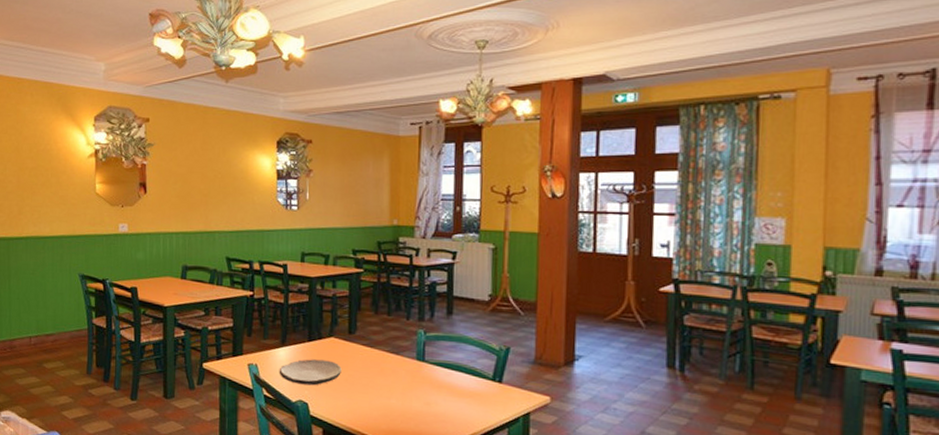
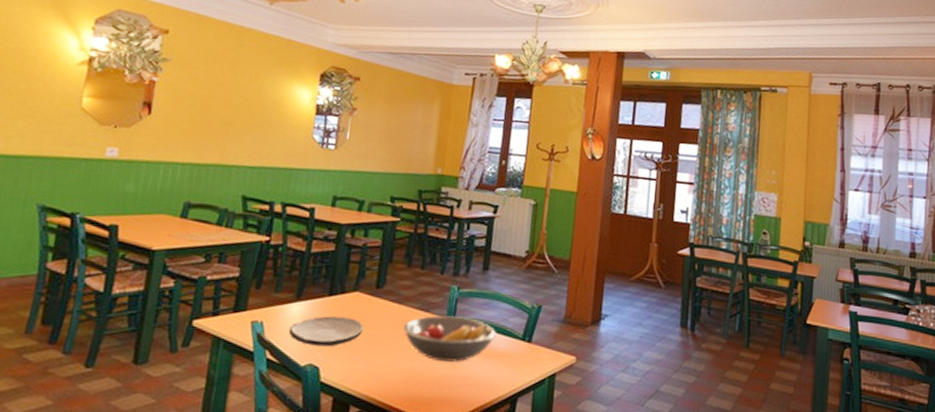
fruit bowl: none [377,357,466,401] -> present [403,315,496,362]

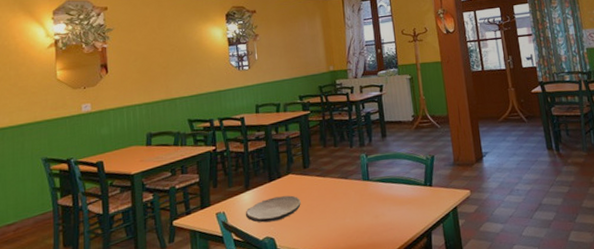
fruit bowl: present [403,315,496,362] -> none [330,177,403,215]

